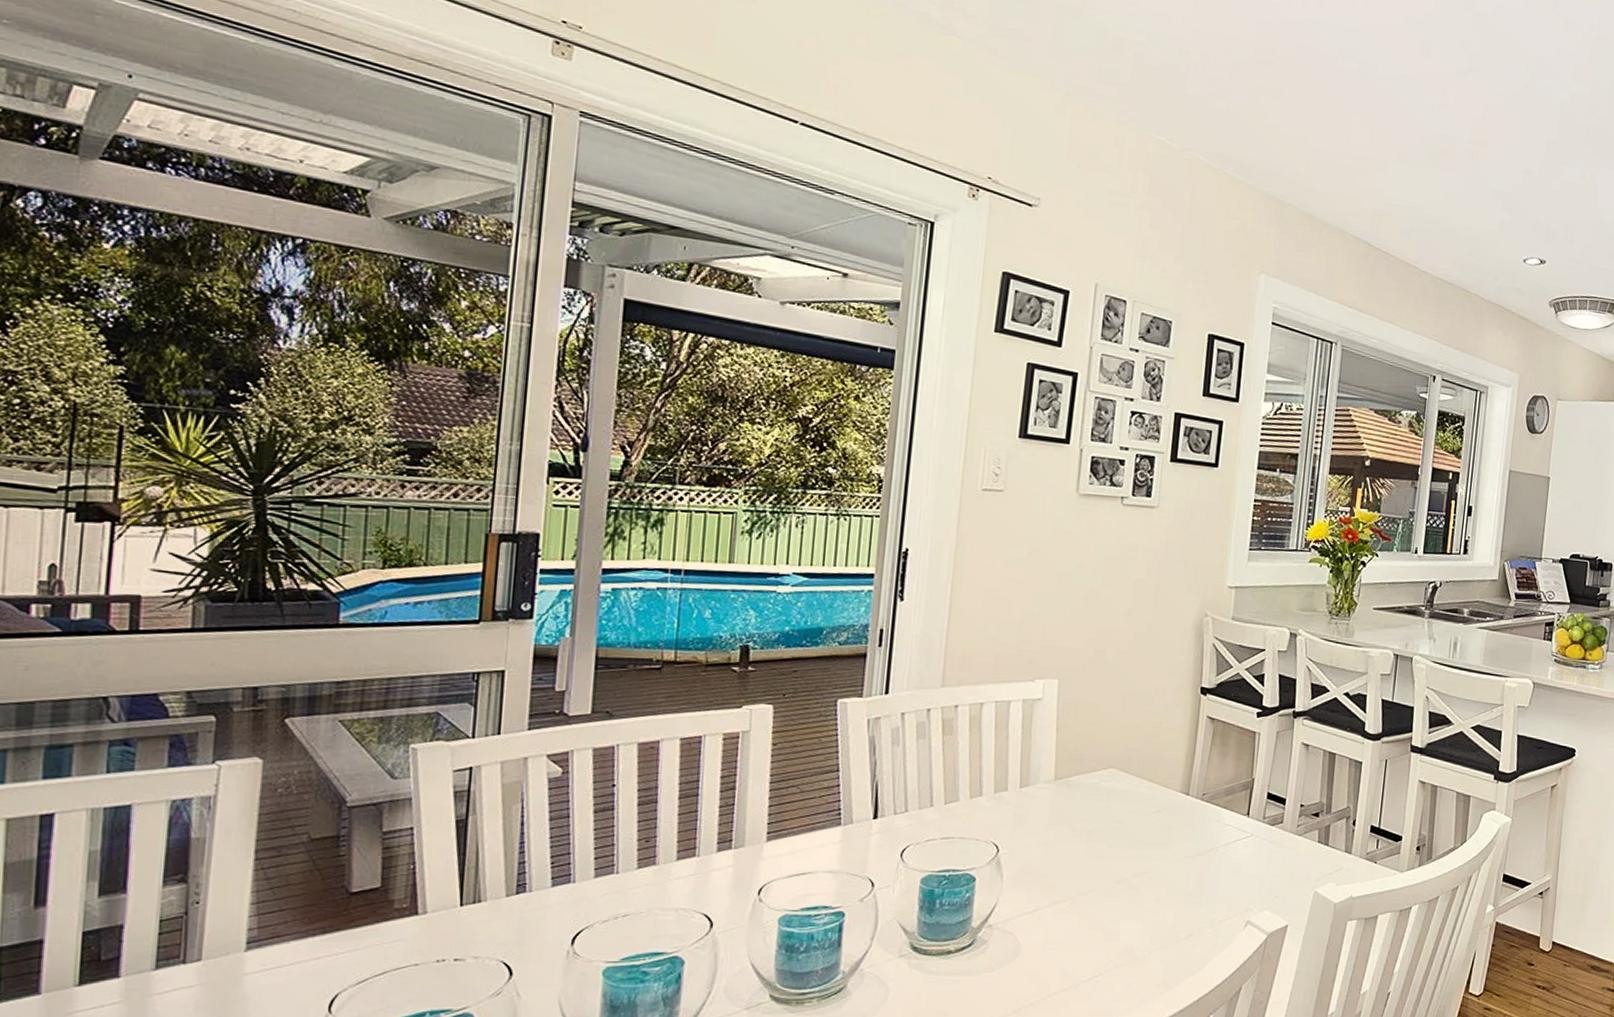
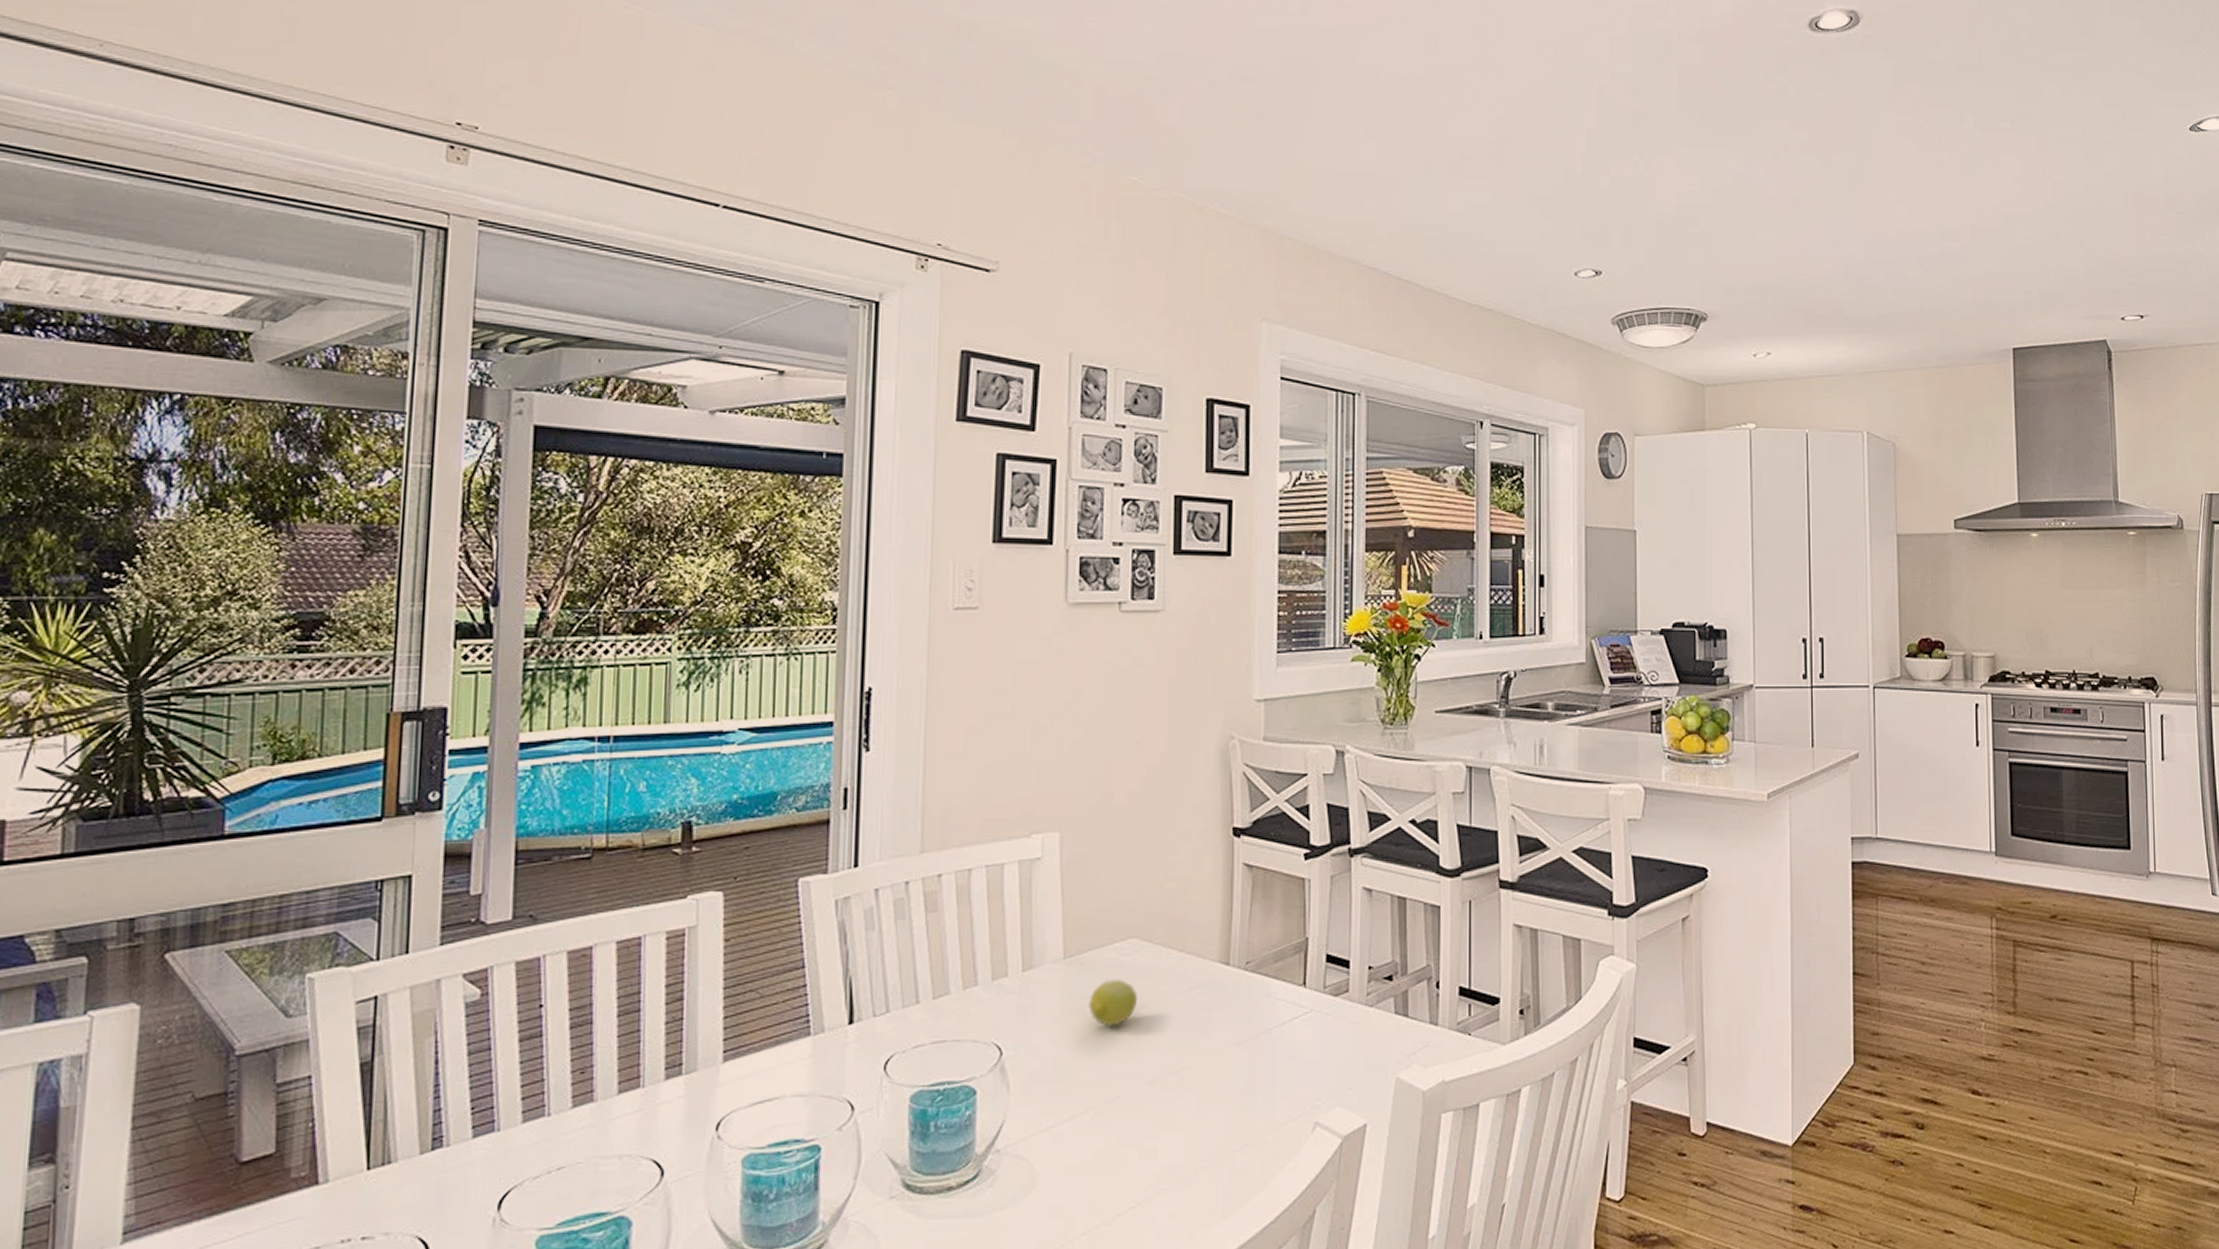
fruit: none [1072,798,1113,836] -> present [1089,978,1138,1027]

